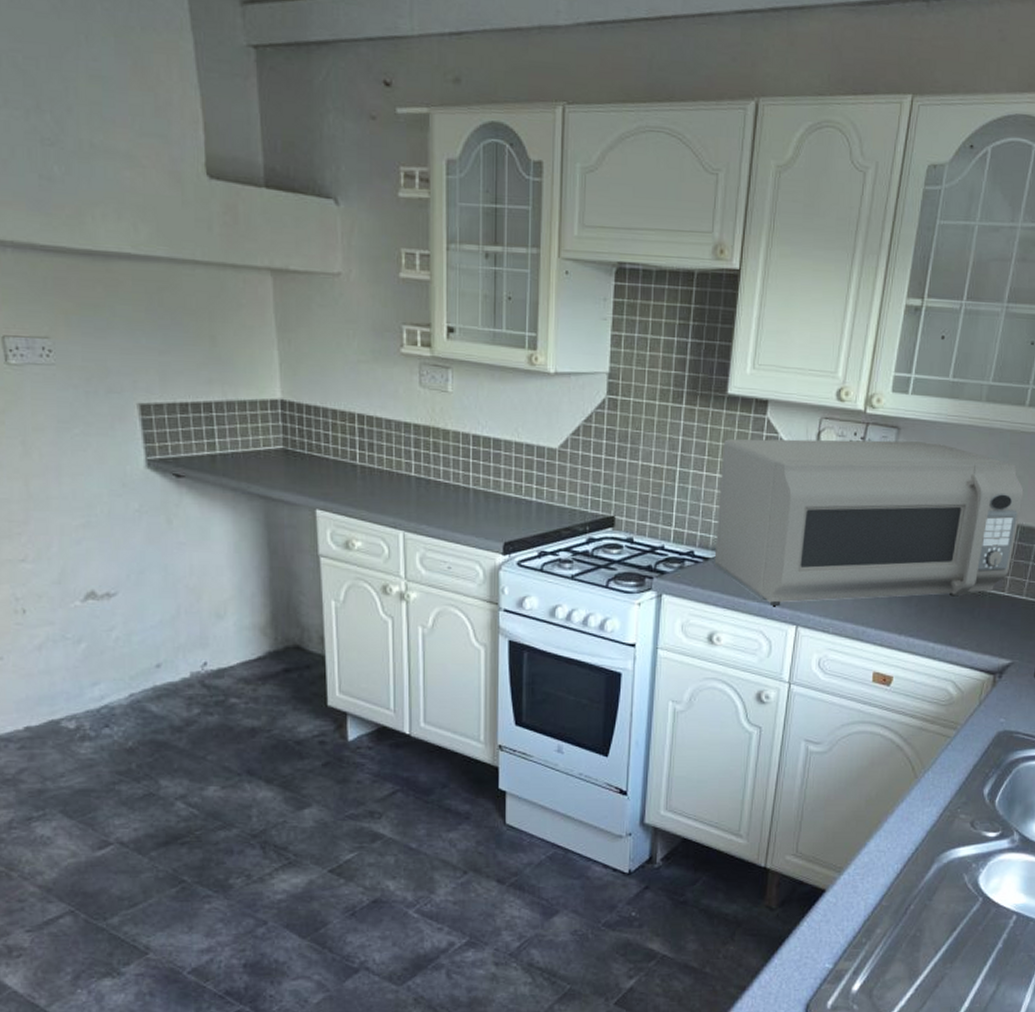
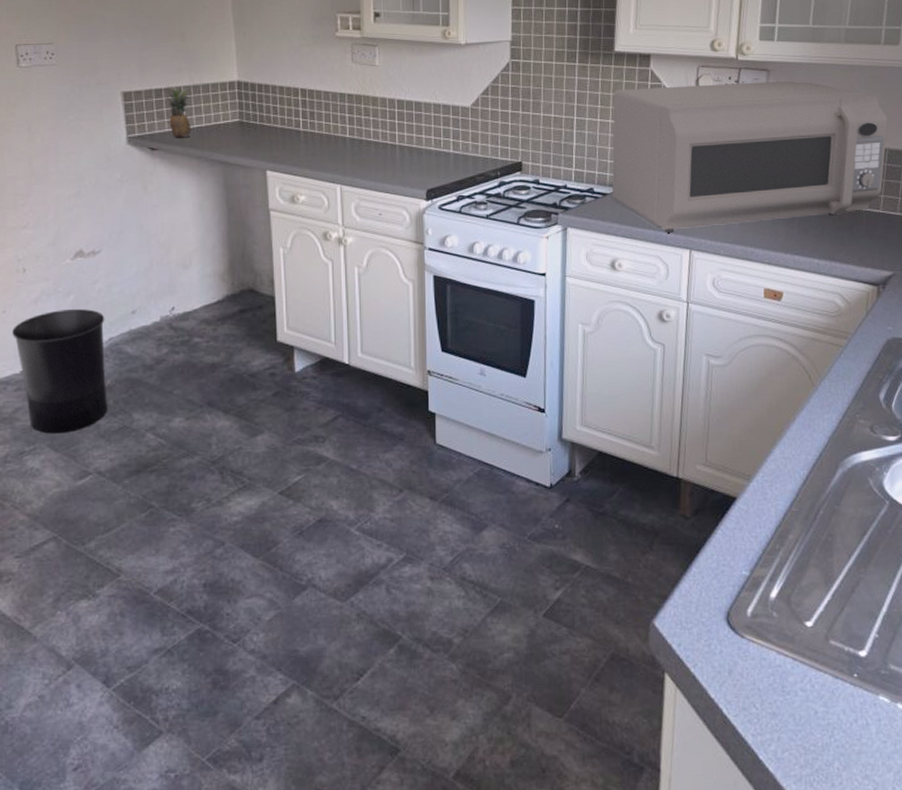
waste bin: none [12,658,129,799] -> present [12,308,107,434]
fruit: none [190,400,227,465] -> present [164,86,193,138]

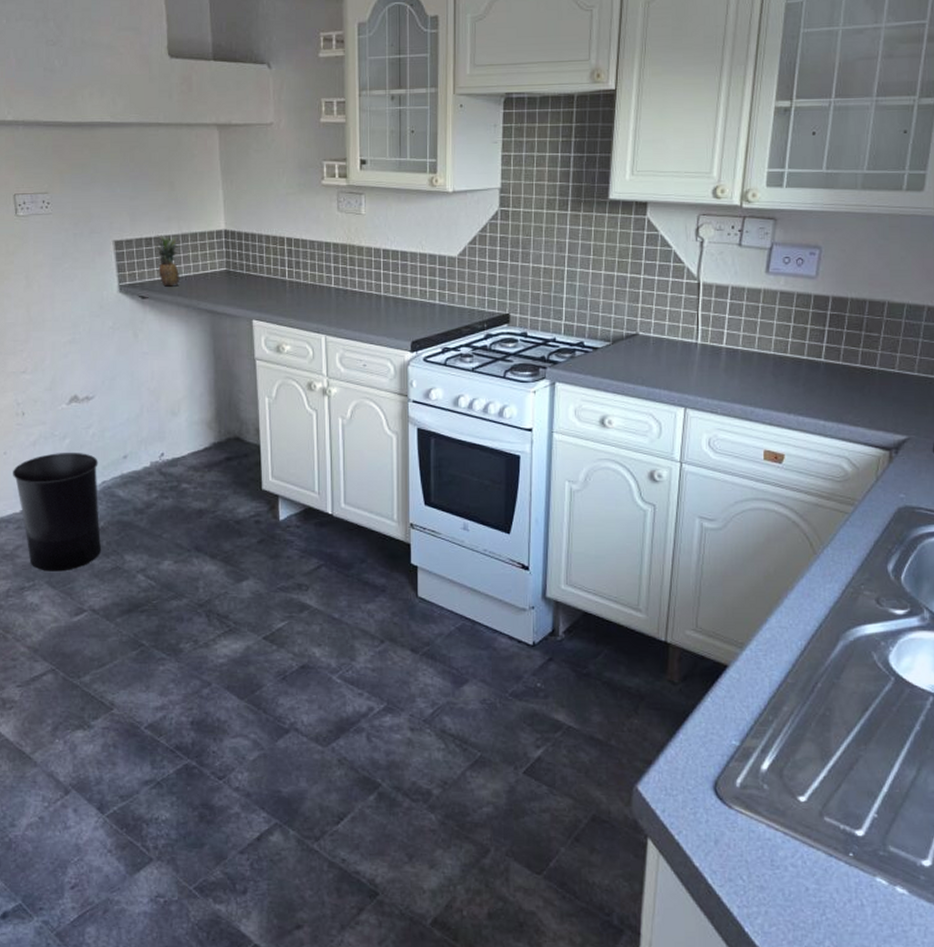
microwave: present [612,81,888,234] -> none [603,230,908,391]

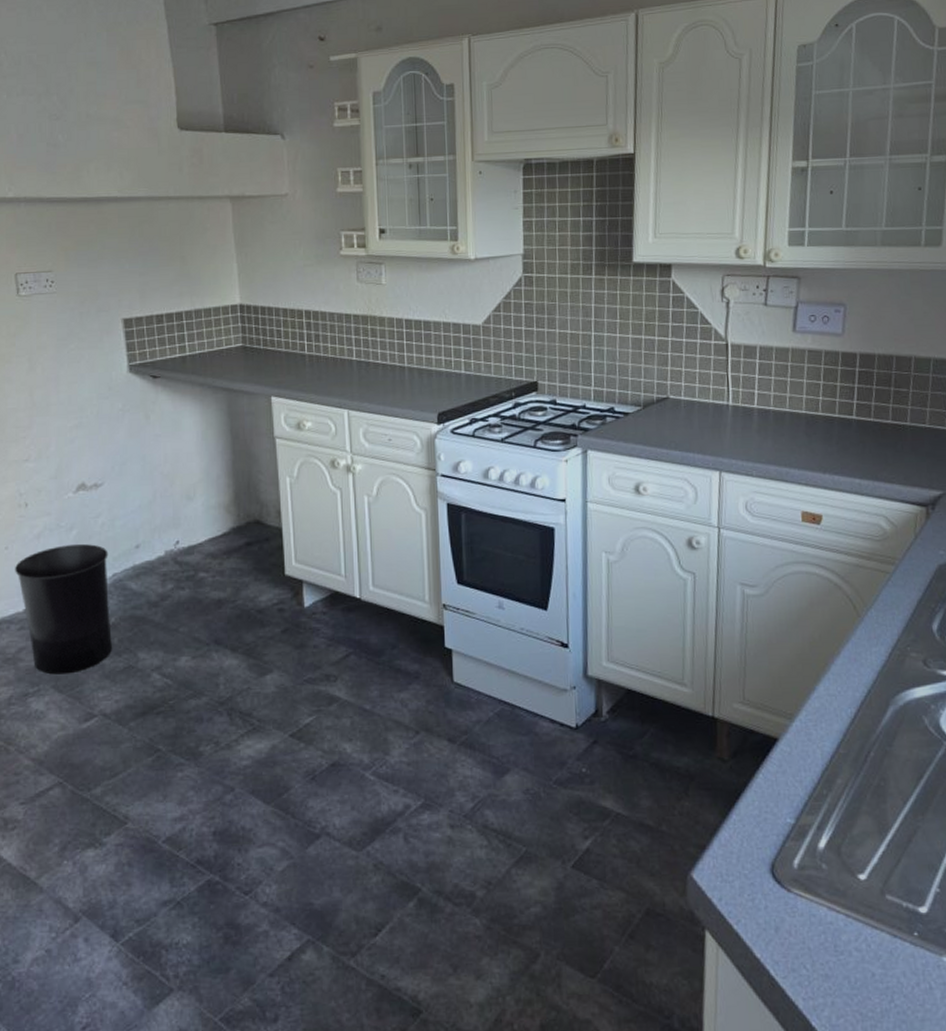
fruit: present [153,235,182,287] -> none [165,311,195,365]

